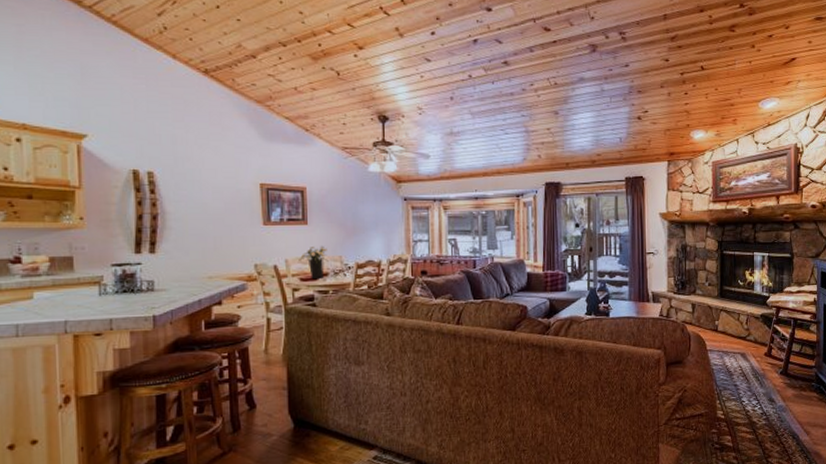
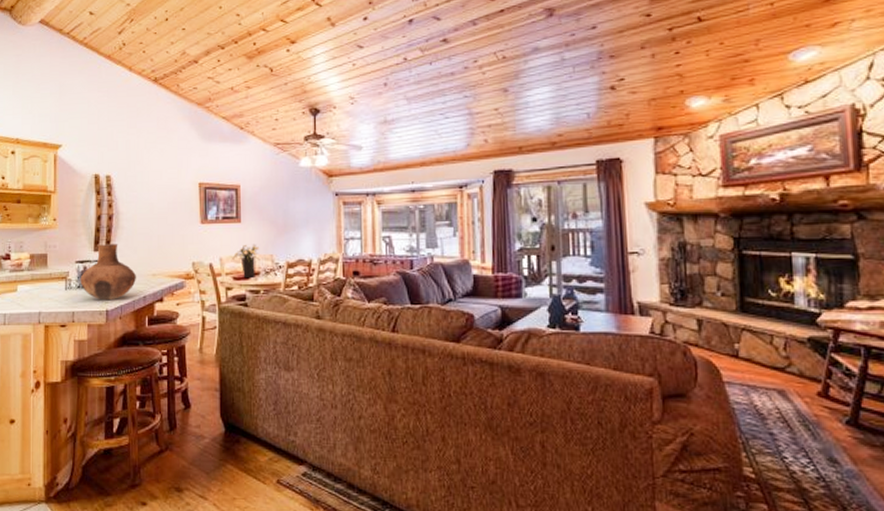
vase: none [118,246,190,306] -> present [80,244,137,301]

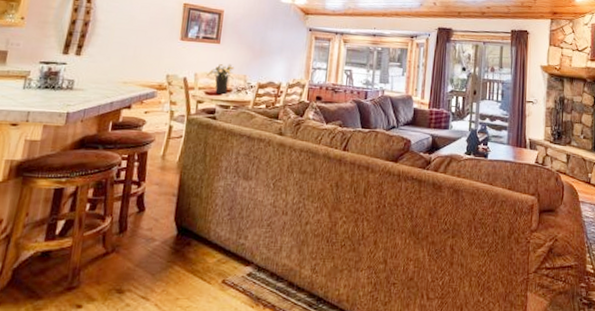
vase: present [80,244,137,301] -> none [41,48,107,104]

